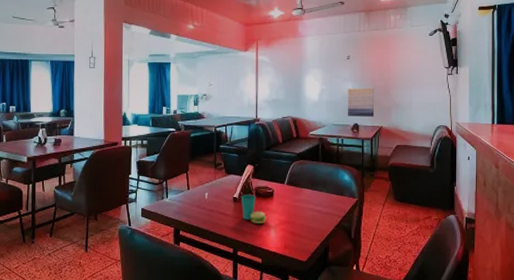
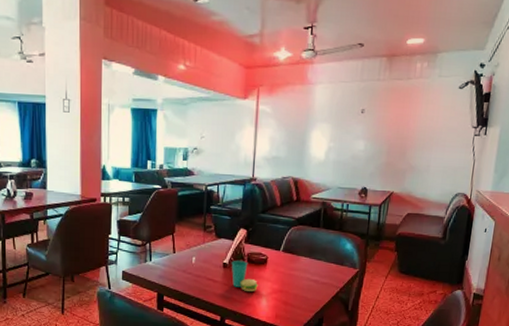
wall art: present [347,87,375,117] -> none [356,147,389,181]

